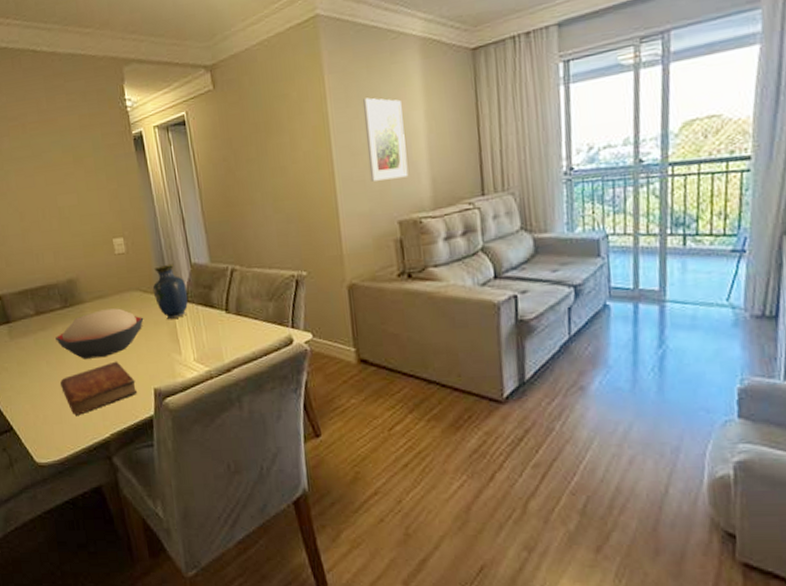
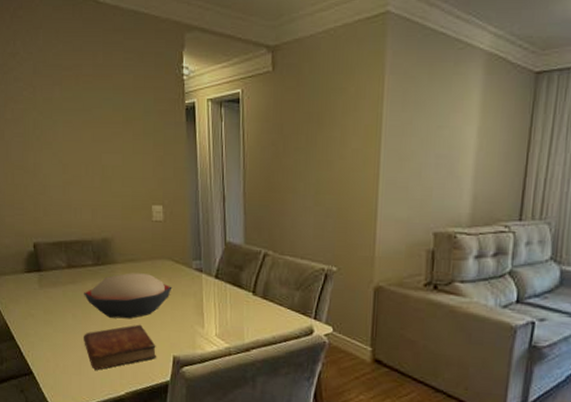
vase: present [152,263,188,320] -> none [185,238,219,294]
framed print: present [362,98,409,182] -> none [413,105,457,191]

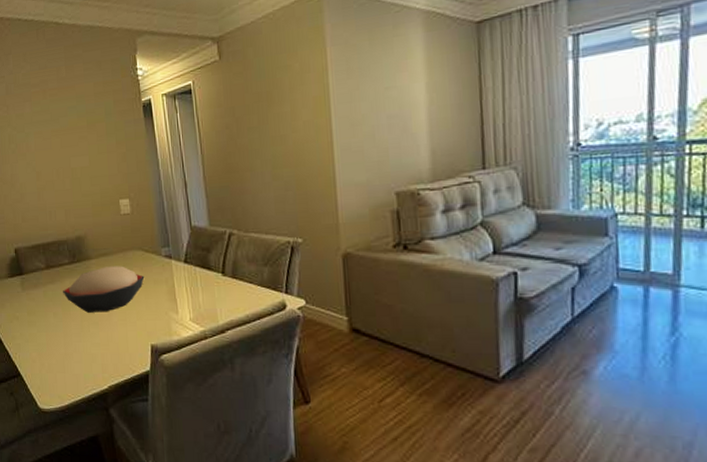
bible: present [83,324,157,370] -> none [64,316,136,366]

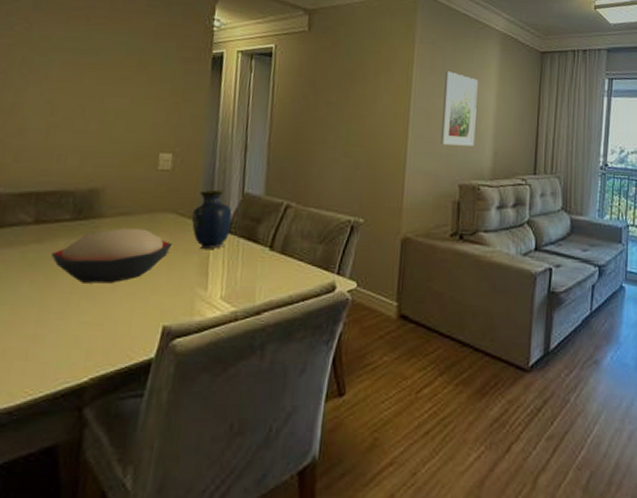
vase: none [154,225,187,280] -> present [191,189,232,250]
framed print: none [363,69,408,152] -> present [440,71,478,146]

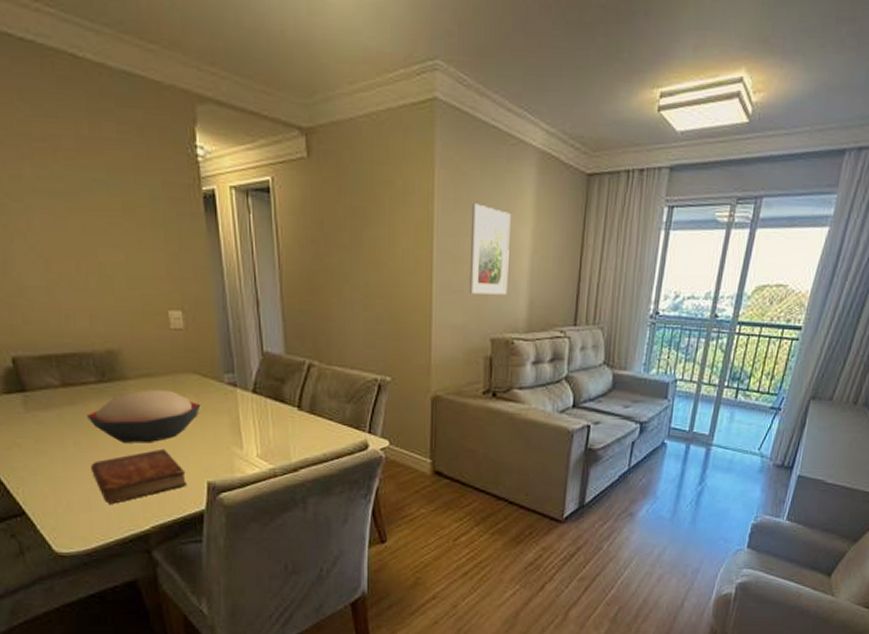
bible: none [39,289,142,351] -> present [90,448,188,504]
vase: present [191,189,232,250] -> none [214,348,256,411]

